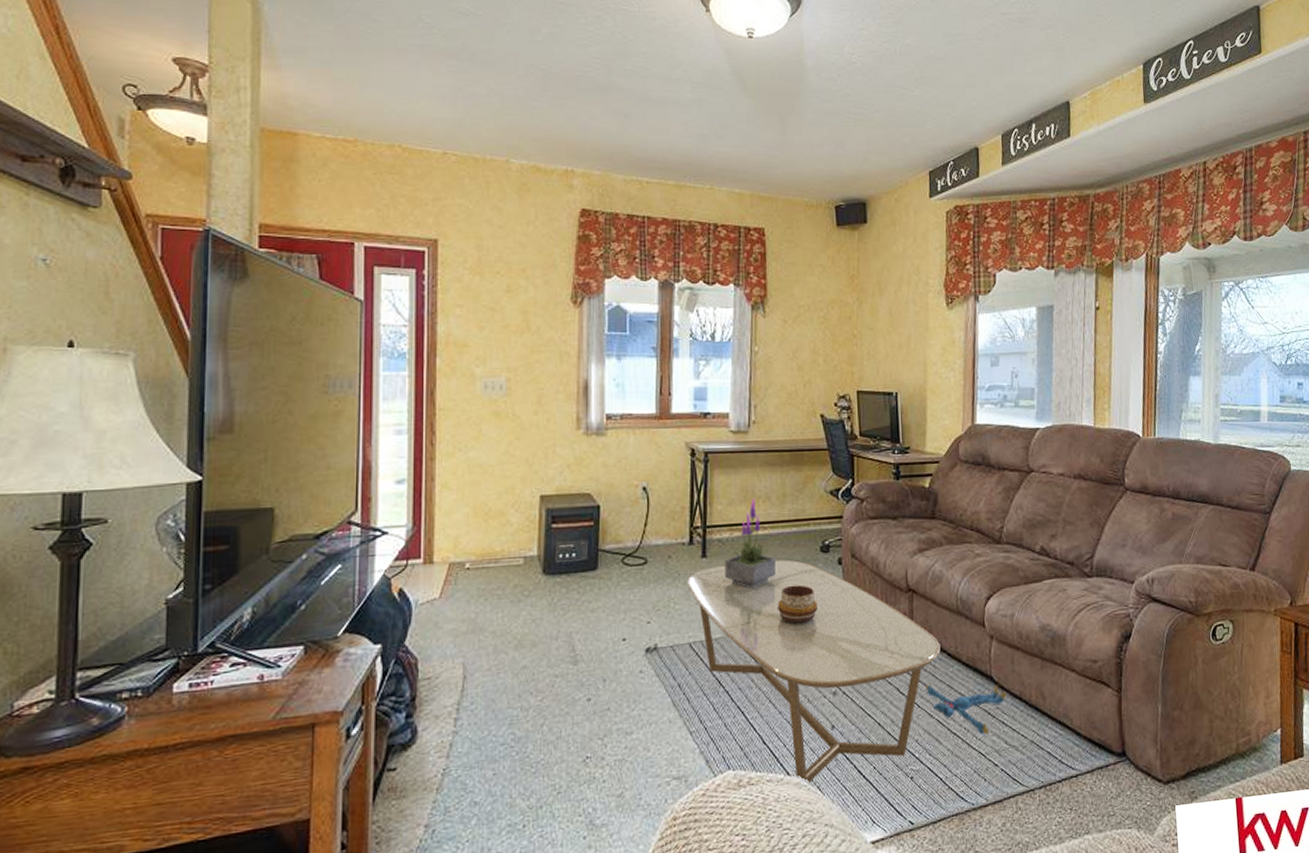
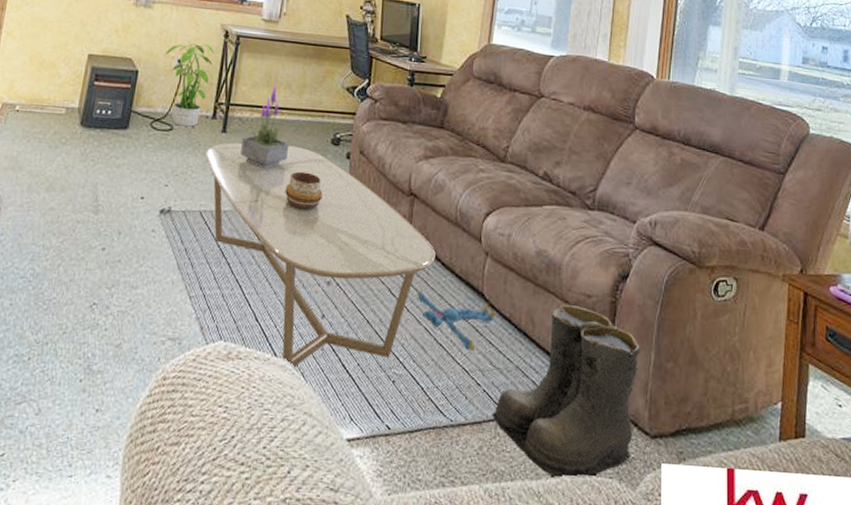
potted plant: none [626,465,684,558] -> present [164,41,215,127]
boots: none [1012,672,1150,839] -> present [492,304,641,480]

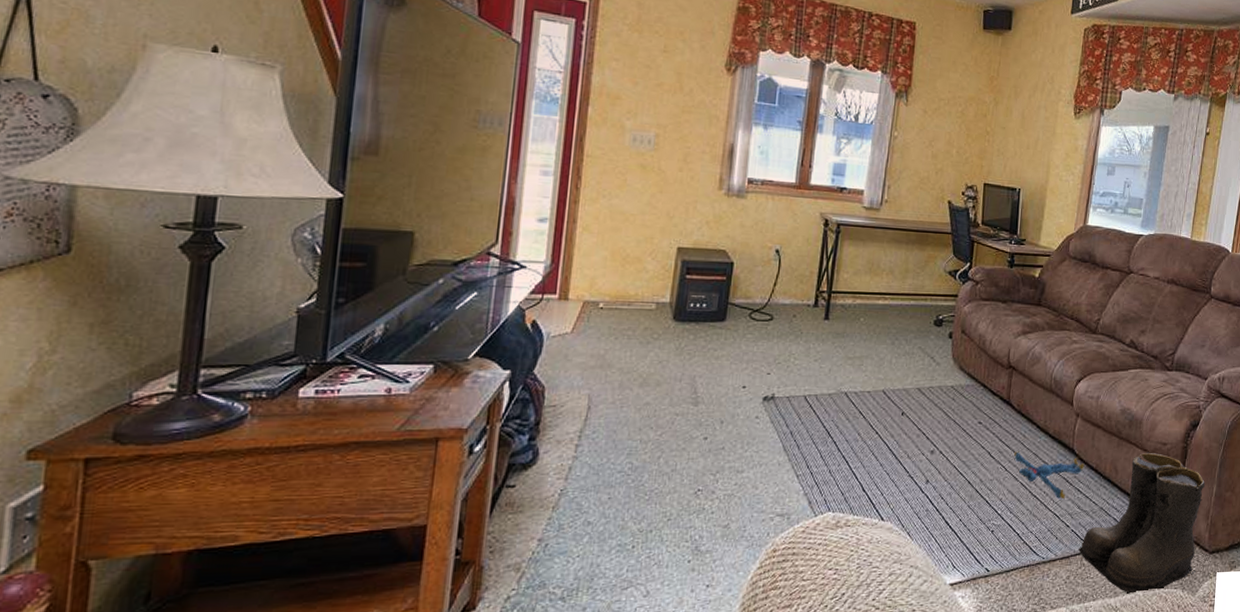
potted plant: present [164,41,215,127] -> none [760,230,814,316]
coffee table: present [205,142,436,368] -> none [808,328,1032,529]
potted plant: present [241,82,290,168] -> none [844,269,893,352]
decorative bowl: present [285,171,323,209] -> none [889,352,926,387]

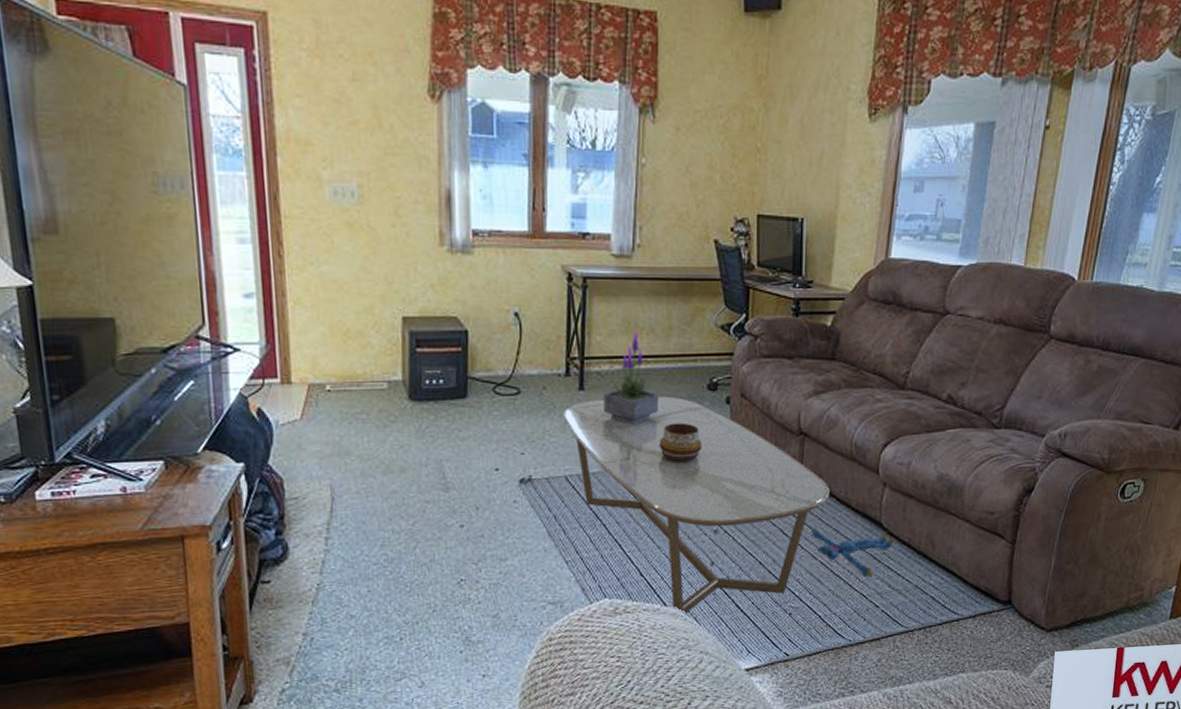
coffee table: none [808,328,1032,529] -> present [563,396,830,614]
potted plant: none [844,269,893,352] -> present [604,328,659,424]
decorative bowl: none [889,352,926,387] -> present [659,422,702,461]
boots: present [1078,452,1206,594] -> none [890,523,1042,676]

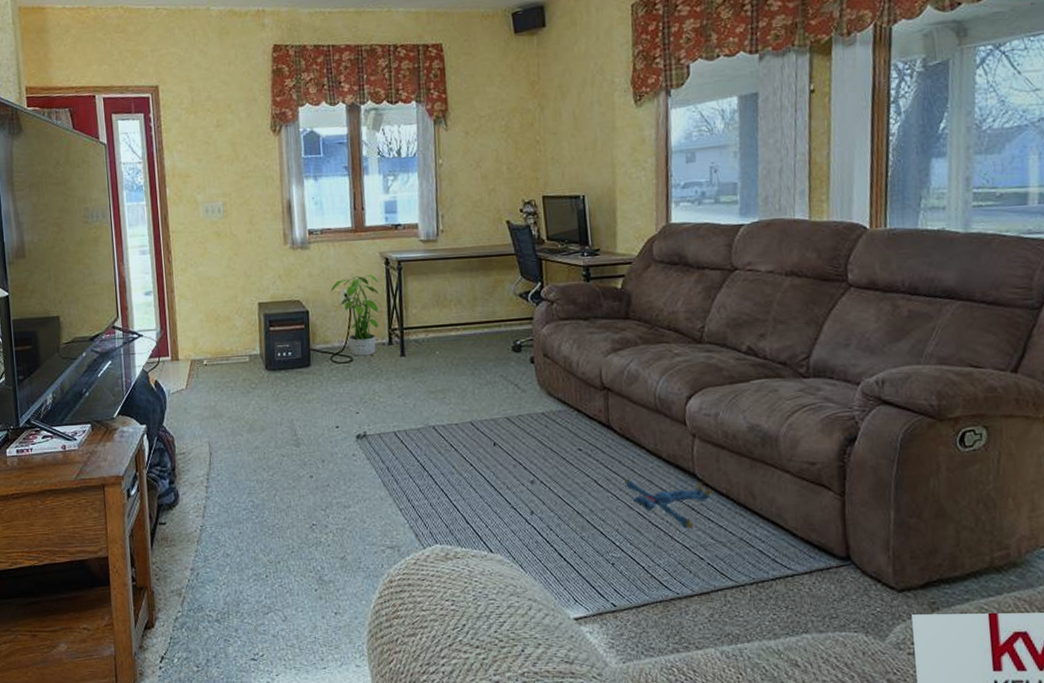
potted plant: none [496,289,560,388] -> present [330,274,382,356]
coffee table: present [563,396,830,614] -> none [389,358,639,562]
potted plant: present [604,328,659,424] -> none [422,300,471,384]
decorative bowl: present [659,422,702,461] -> none [473,381,512,417]

